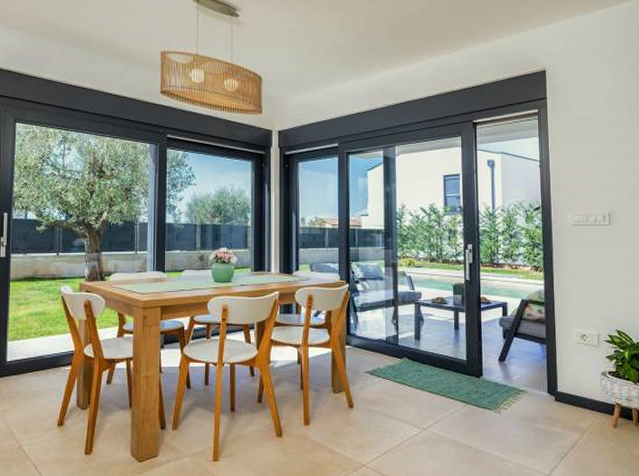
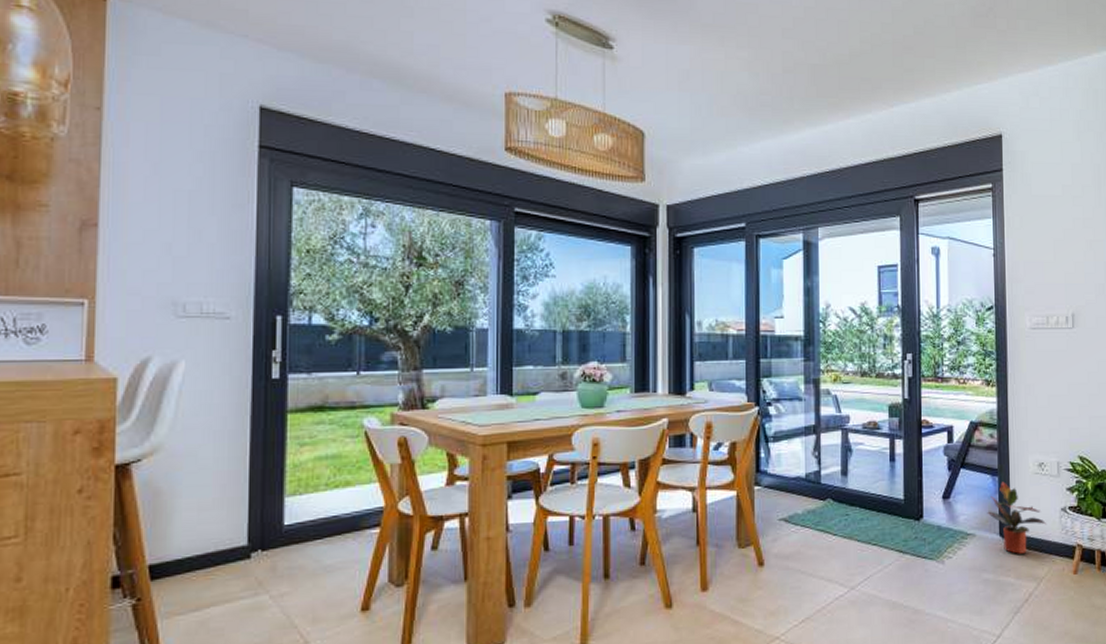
potted plant: none [537,349,588,409] -> present [987,481,1046,554]

